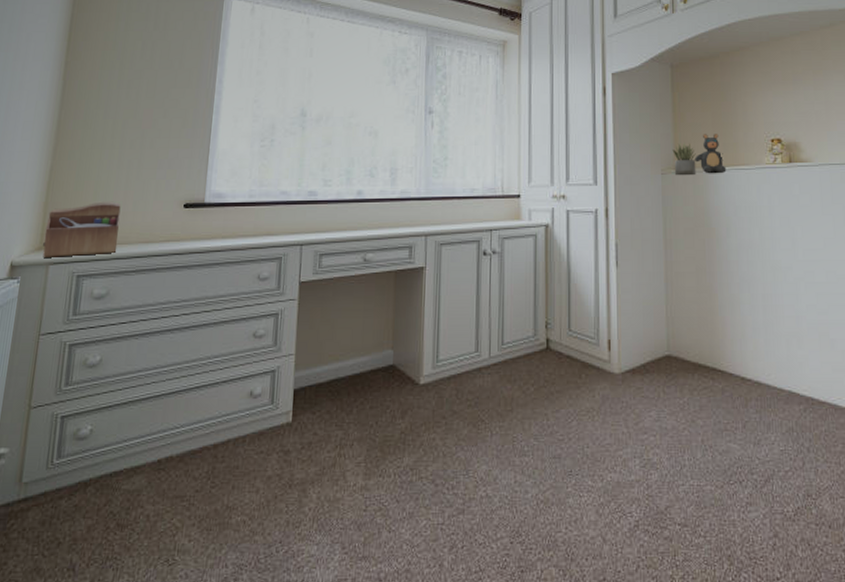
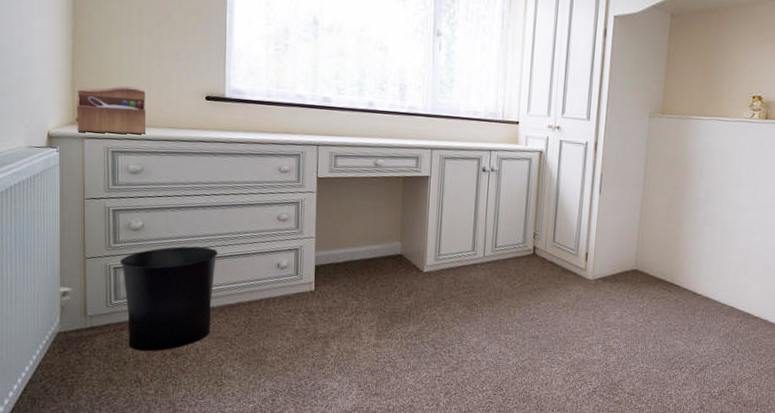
waste bin: none [66,380,184,525] -> present [119,246,219,352]
succulent plant: present [672,143,696,176] -> none [660,91,683,122]
stuffed animal: present [695,134,727,174] -> none [681,84,708,123]

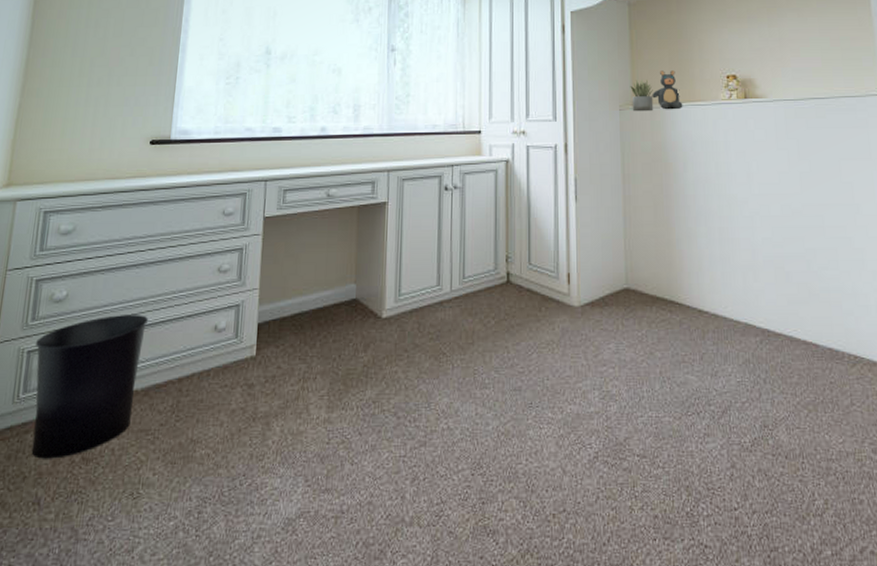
sewing box: present [76,85,146,135] -> none [10,138,88,194]
succulent plant: none [660,91,683,122] -> present [630,80,654,112]
stuffed animal: none [681,84,708,123] -> present [652,70,683,110]

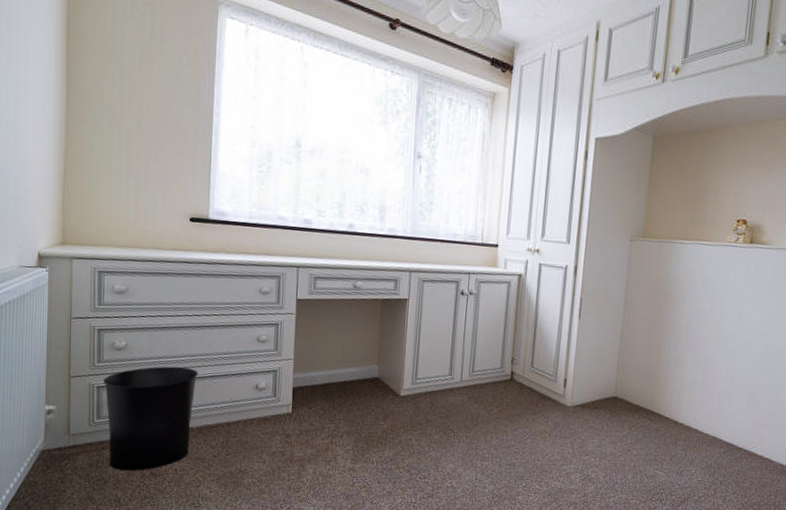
succulent plant: present [630,80,654,112] -> none [642,214,665,245]
stuffed animal: present [652,70,683,110] -> none [663,207,691,247]

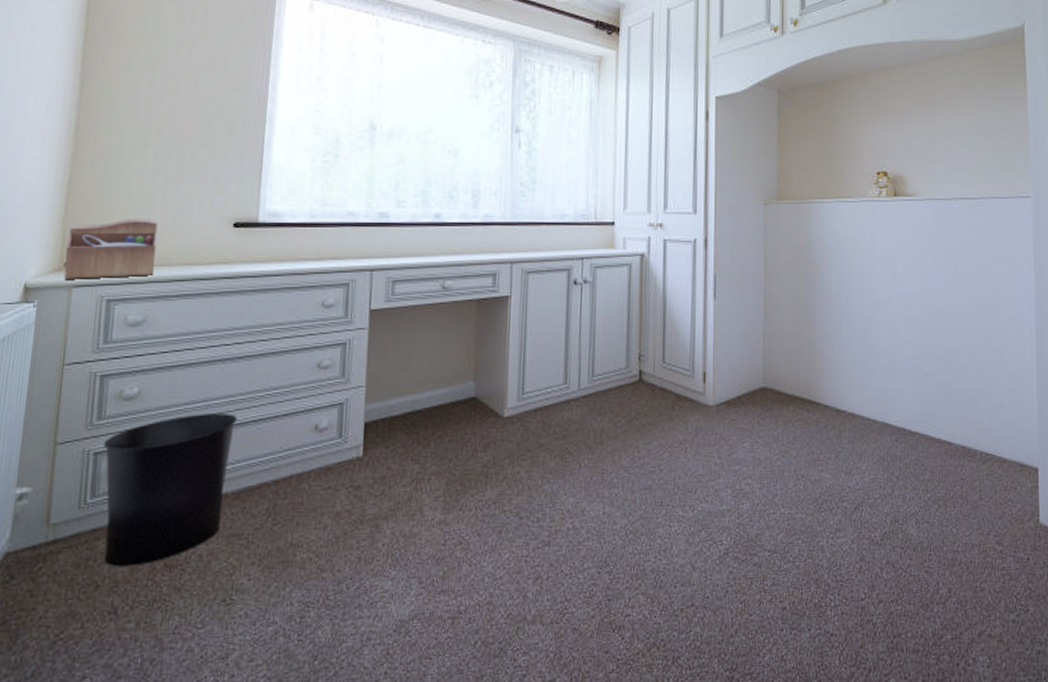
sewing box: none [65,207,132,256] -> present [63,218,158,279]

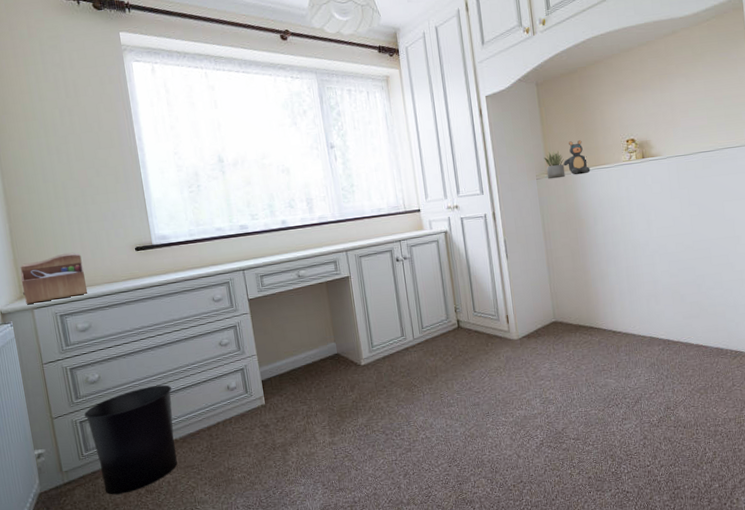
succulent plant: none [776,173,800,207] -> present [544,150,566,180]
stuffed animal: none [799,164,831,206] -> present [563,140,591,175]

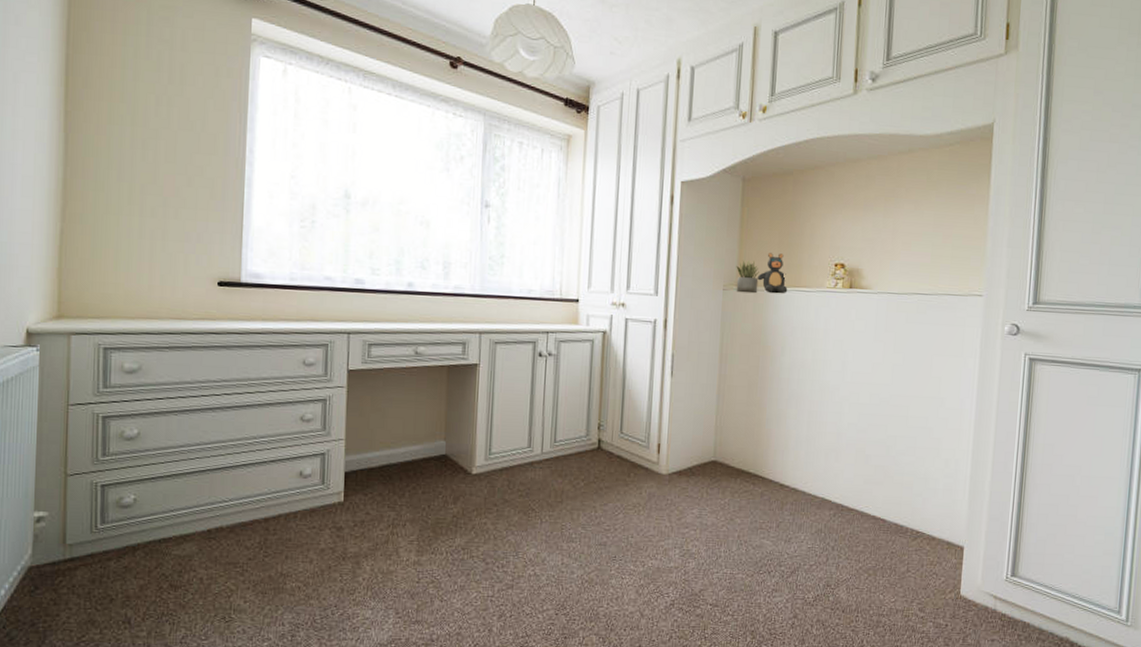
sewing box: present [20,252,88,304] -> none [61,272,147,328]
waste bin: present [83,385,178,495] -> none [108,456,230,585]

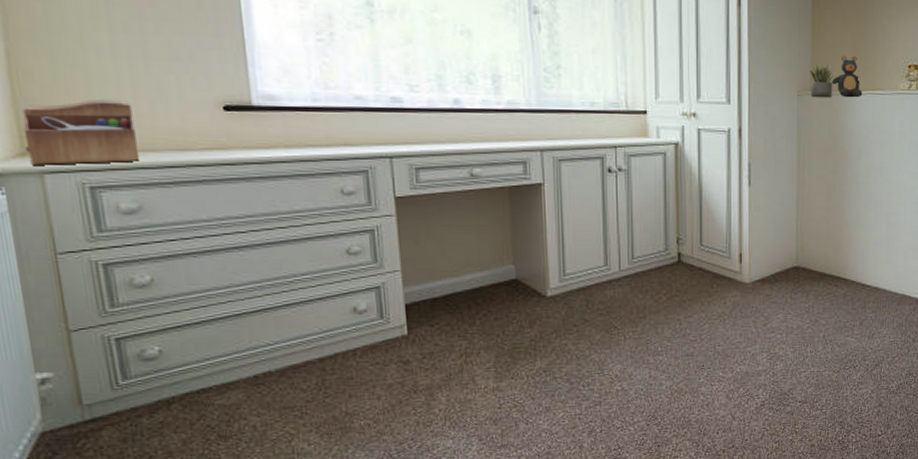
sewing box: none [61,272,147,328] -> present [22,98,140,165]

